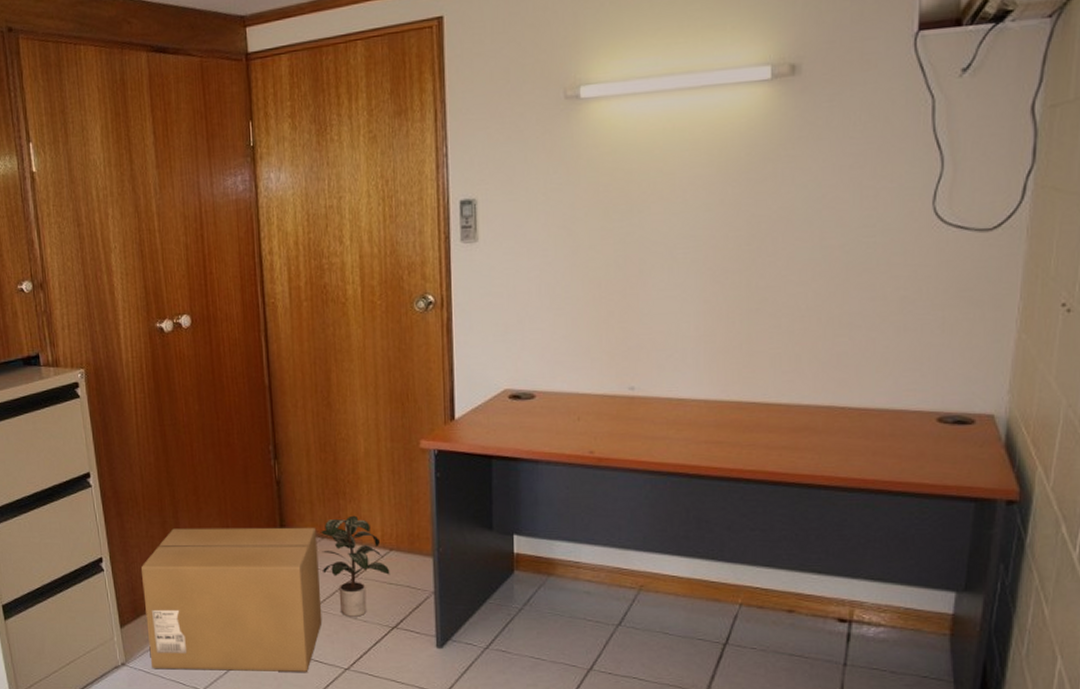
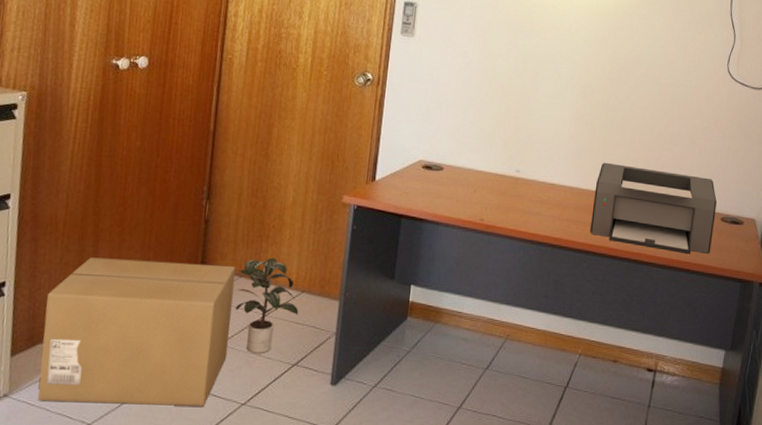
printer: none [739,363,928,471] -> present [590,162,717,255]

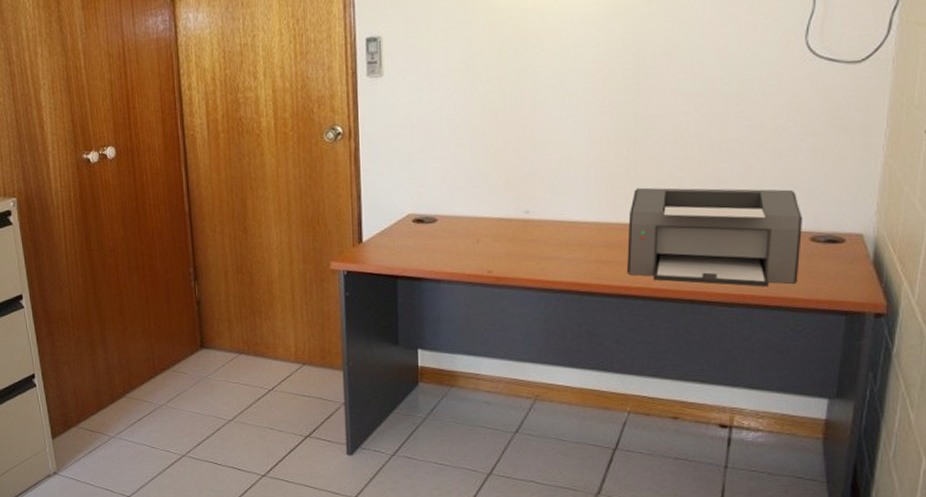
box: present [38,257,236,406] -> none [71,344,241,479]
potted plant: present [235,257,299,354] -> none [238,332,304,427]

